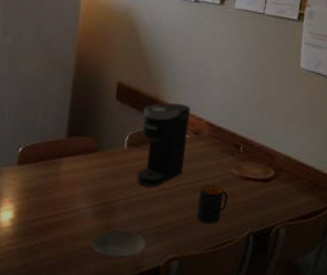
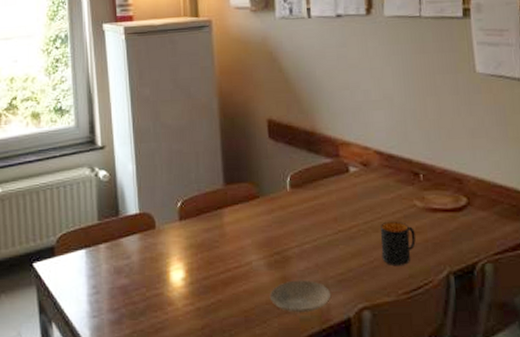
coffee maker: present [137,103,190,187] -> none [301,134,357,231]

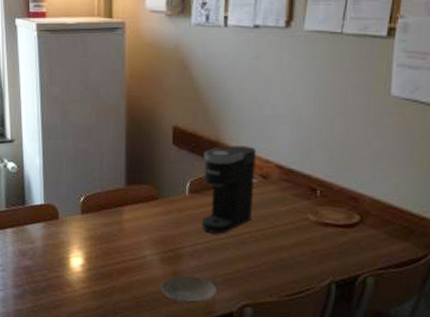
coffee maker: none [301,134,357,231] -> present [202,146,257,234]
mug: present [380,221,416,265] -> none [269,231,304,271]

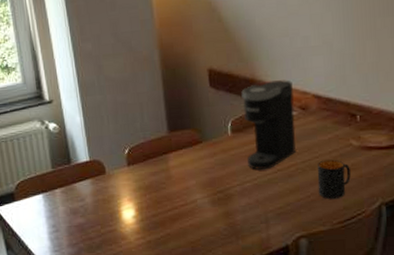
plate: present [160,275,218,304] -> none [214,214,271,243]
mug: none [269,231,304,271] -> present [317,159,351,199]

